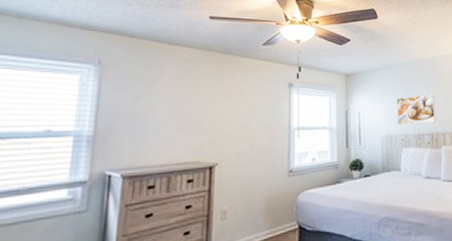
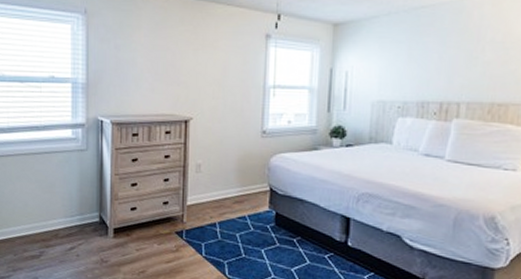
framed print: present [396,94,436,125] -> none [395,51,453,89]

